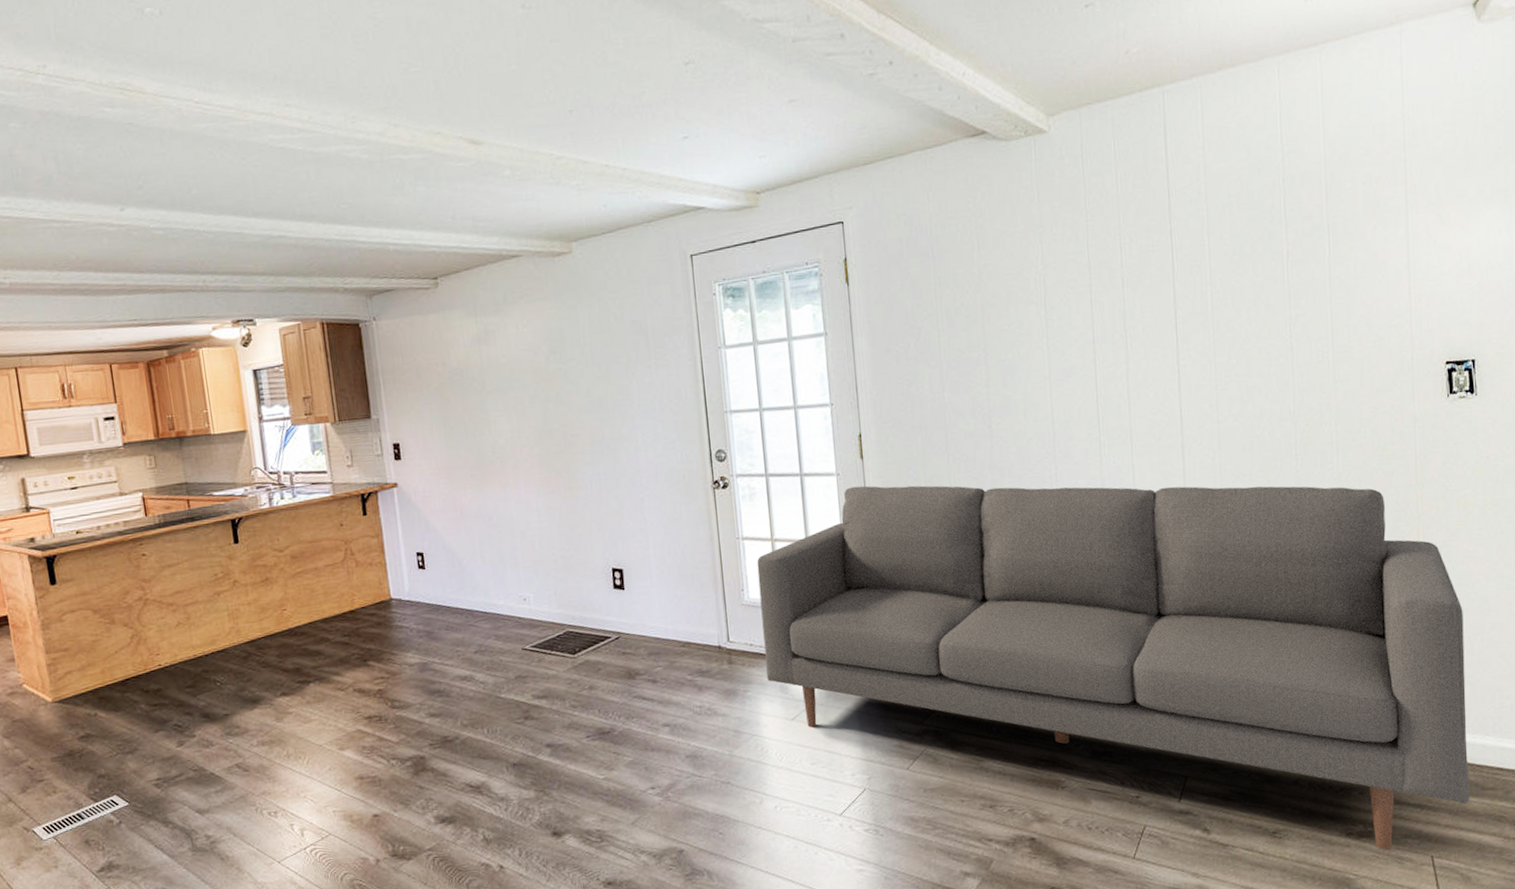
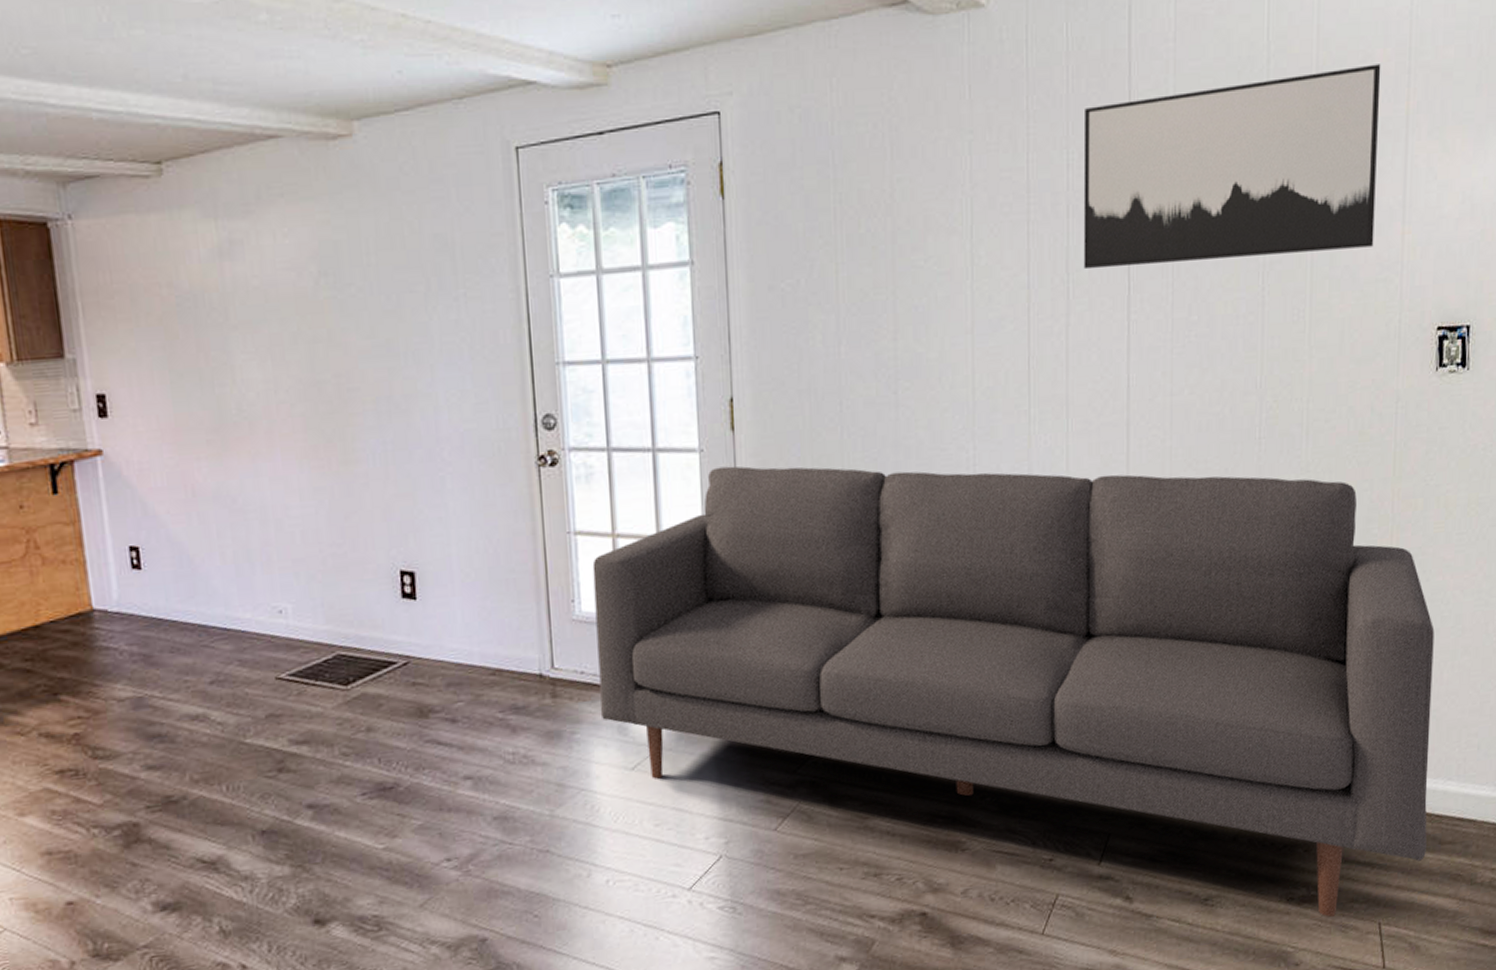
wall art: none [1132,156,1384,327] -> present [1083,64,1381,270]

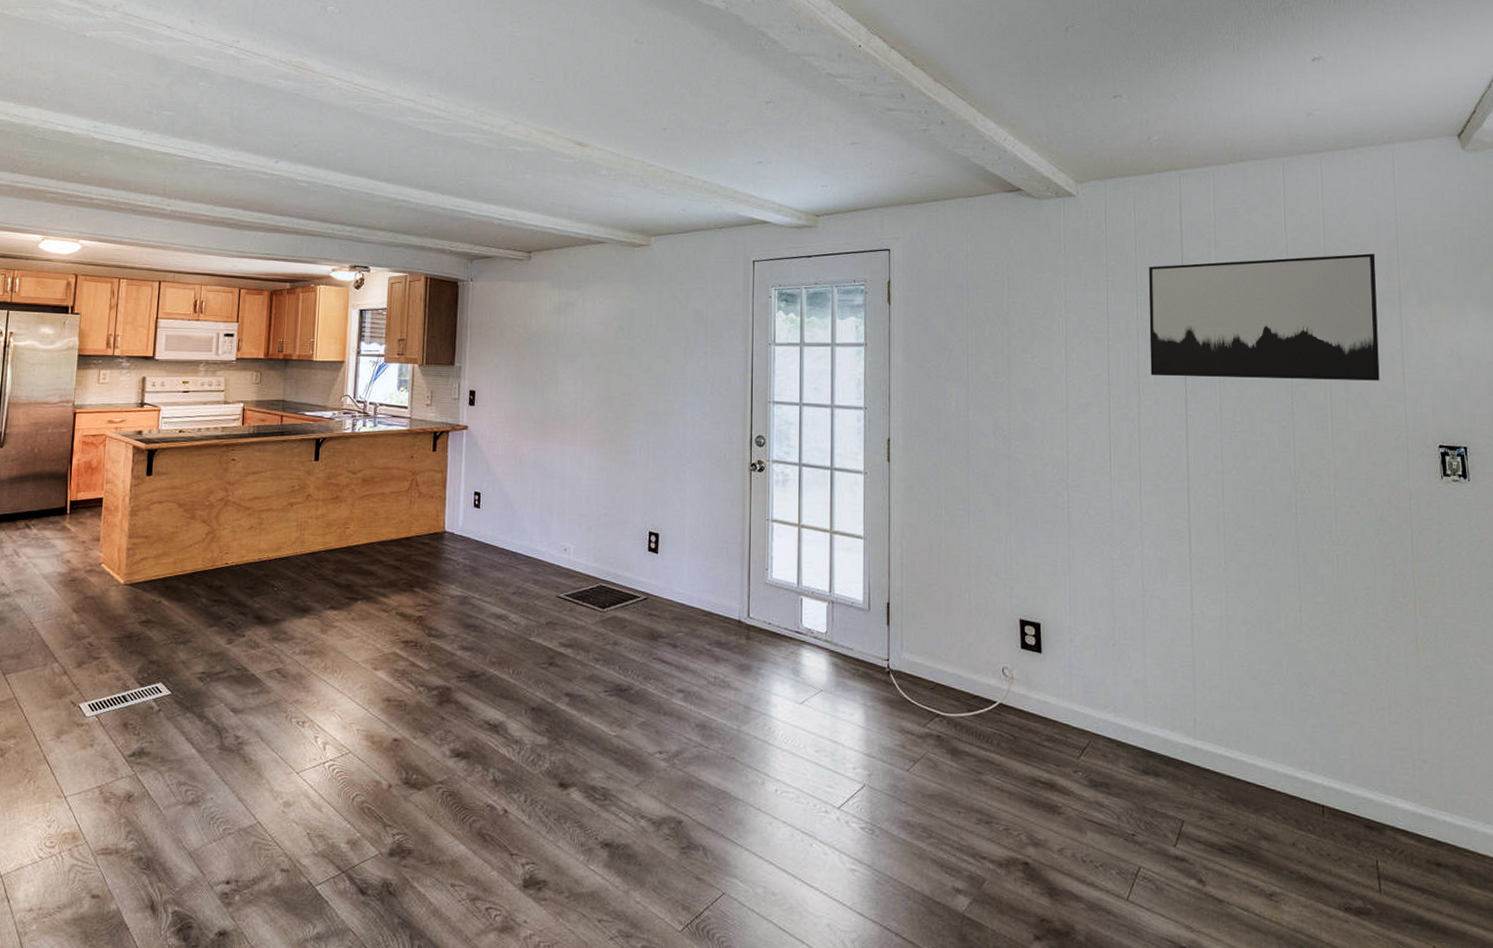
sofa: present [592,466,1435,917] -> none [780,486,1473,932]

